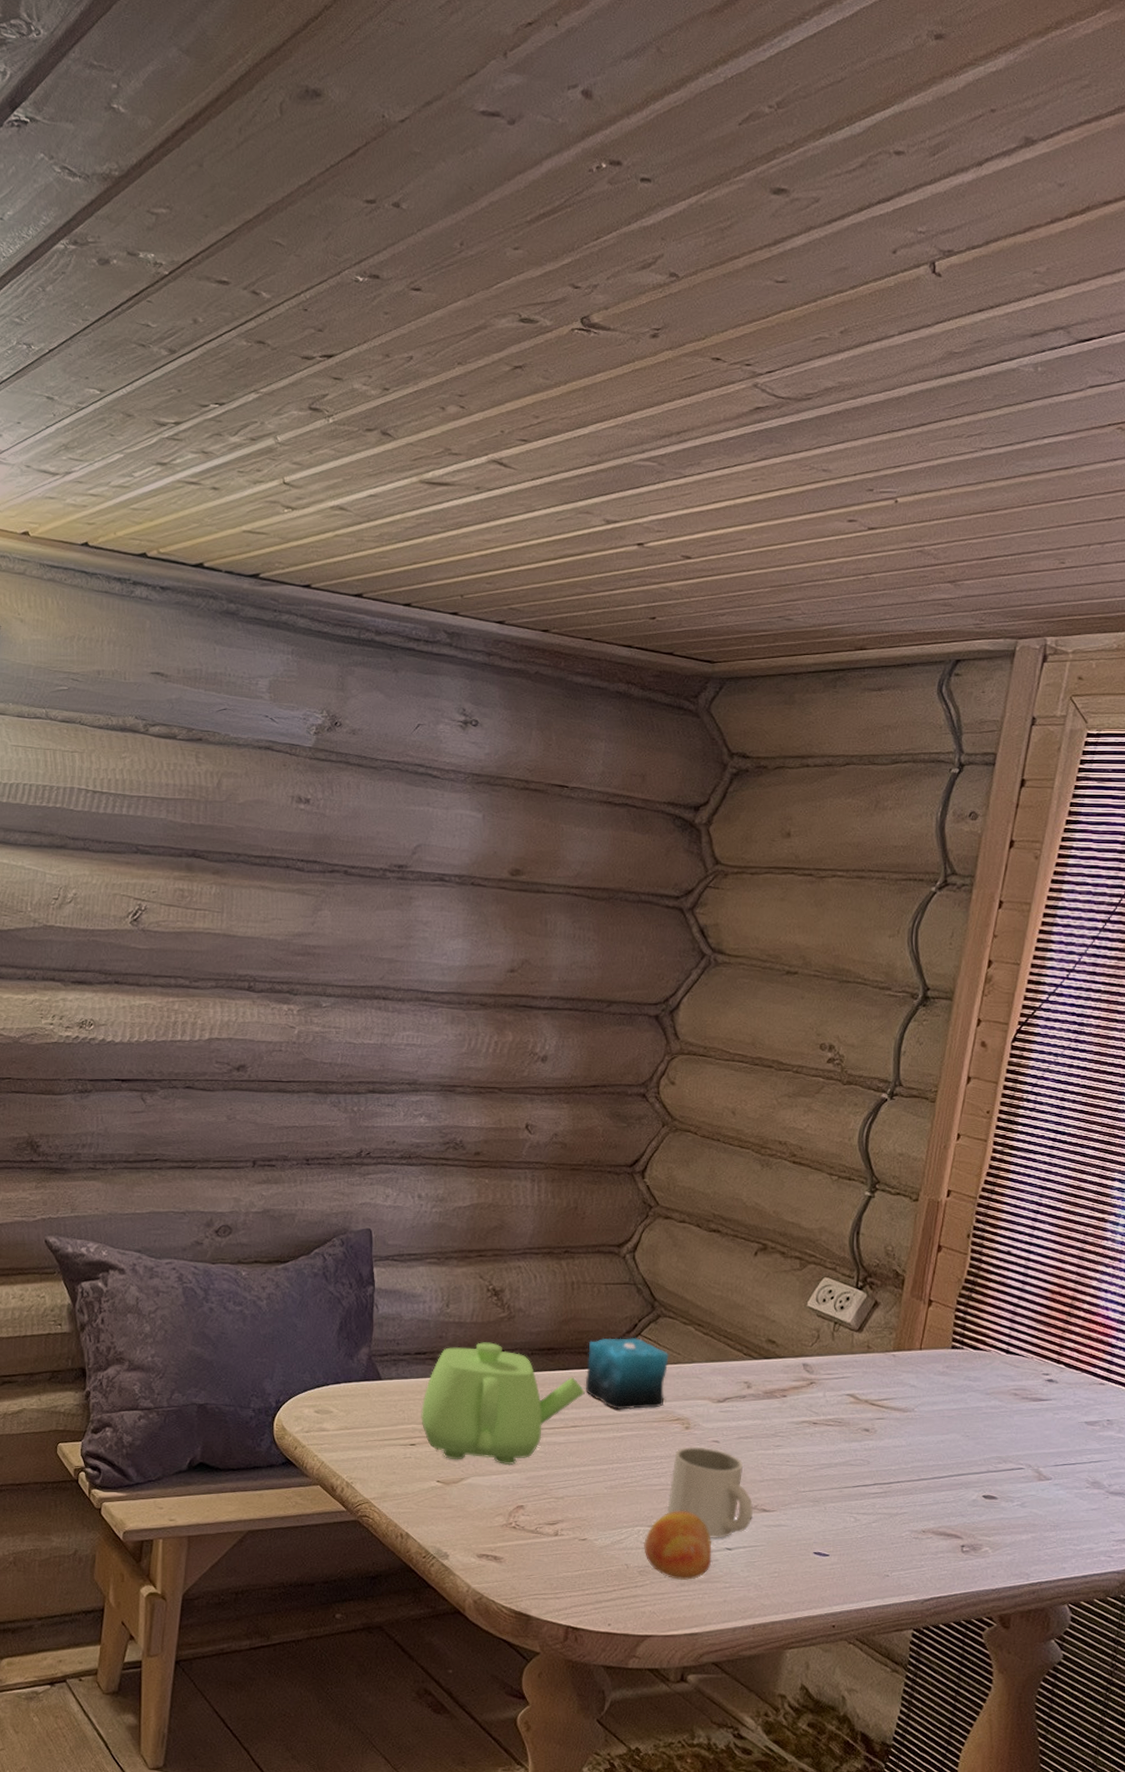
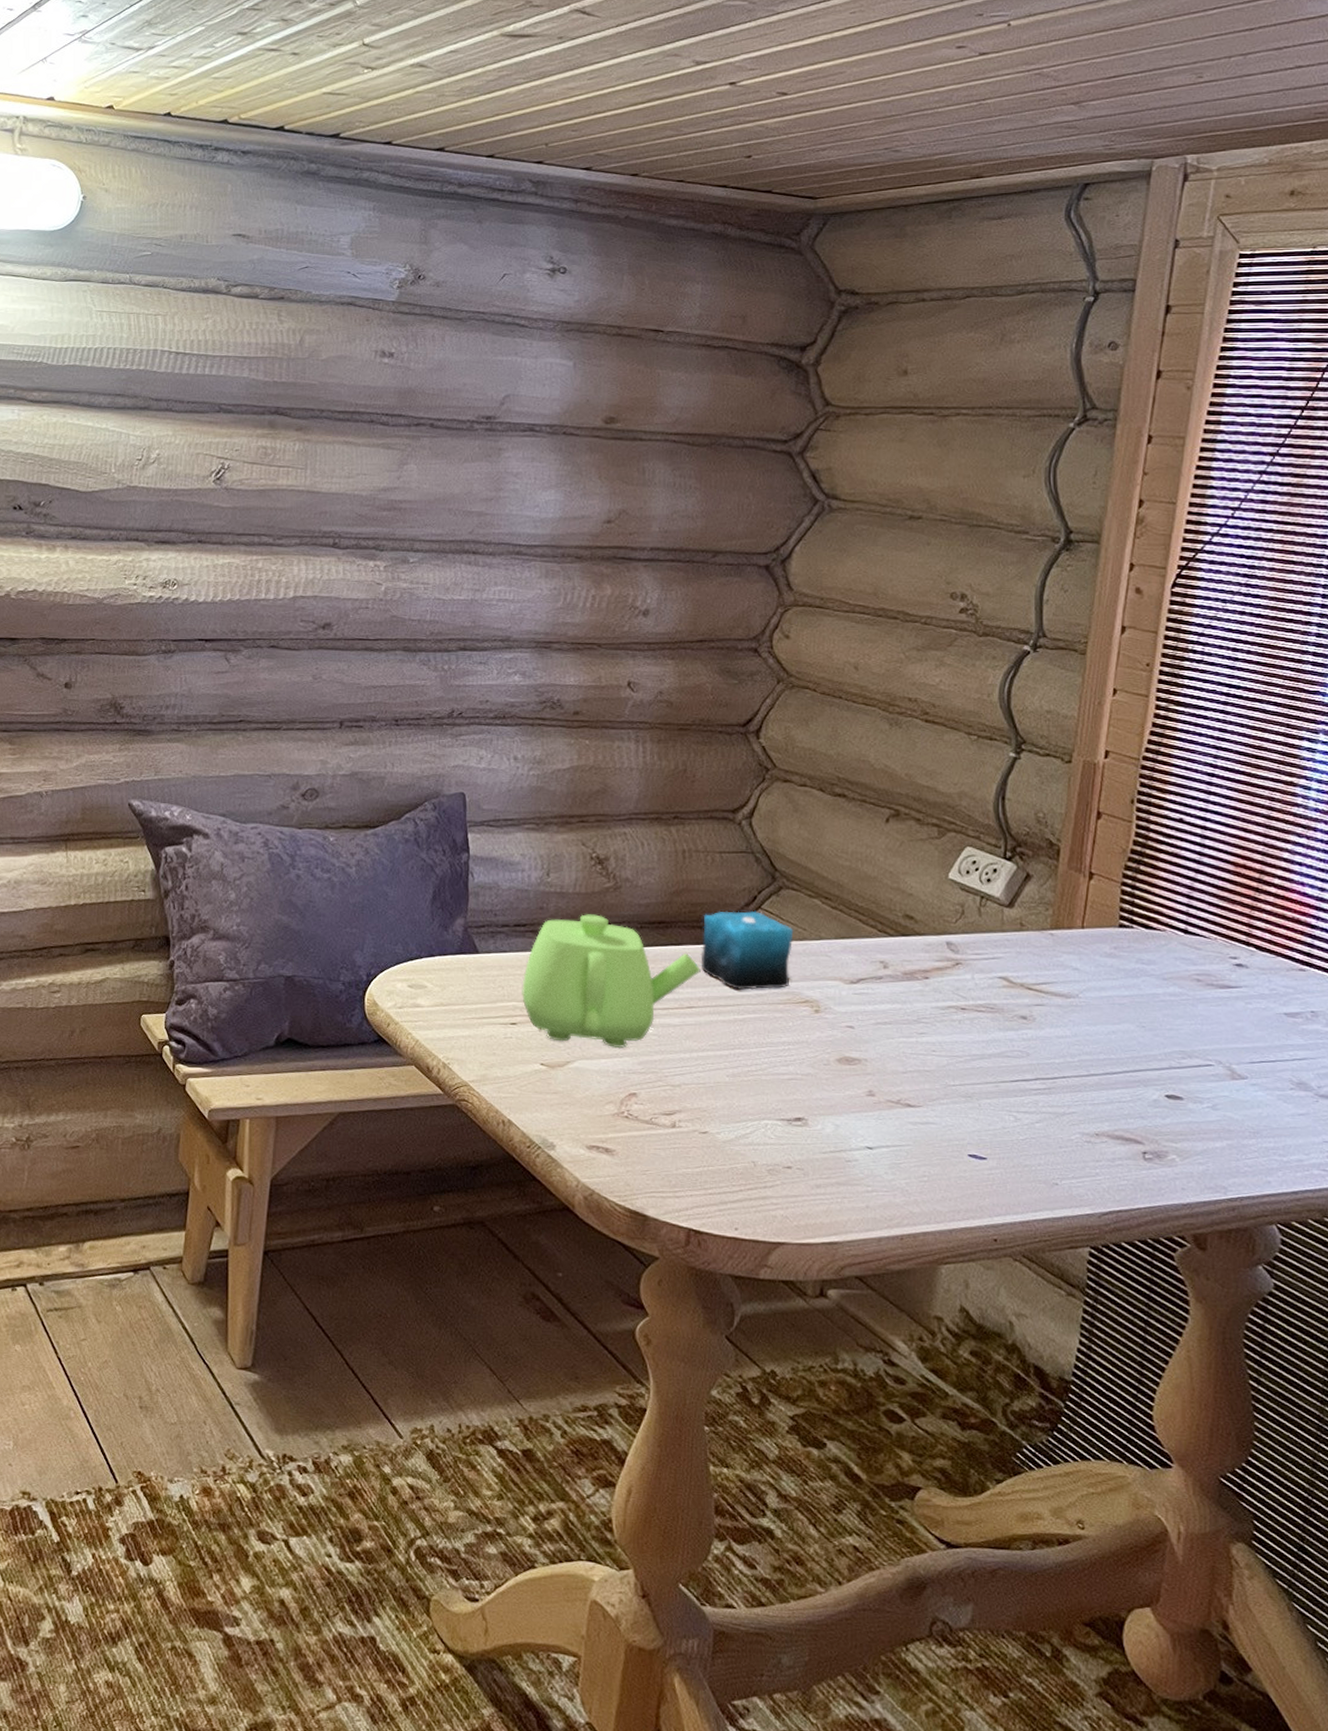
fruit: present [644,1511,712,1580] -> none [772,1103,851,1181]
mug: present [667,1446,754,1538] -> none [798,1032,897,1136]

